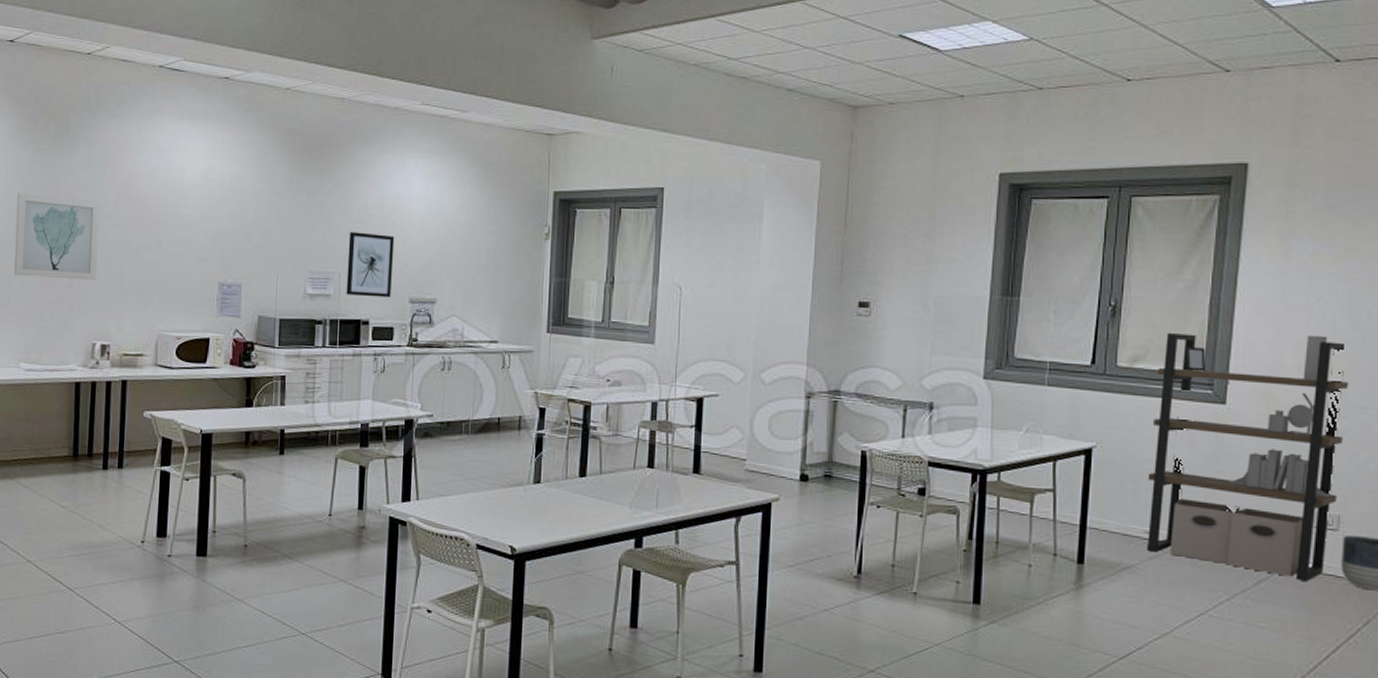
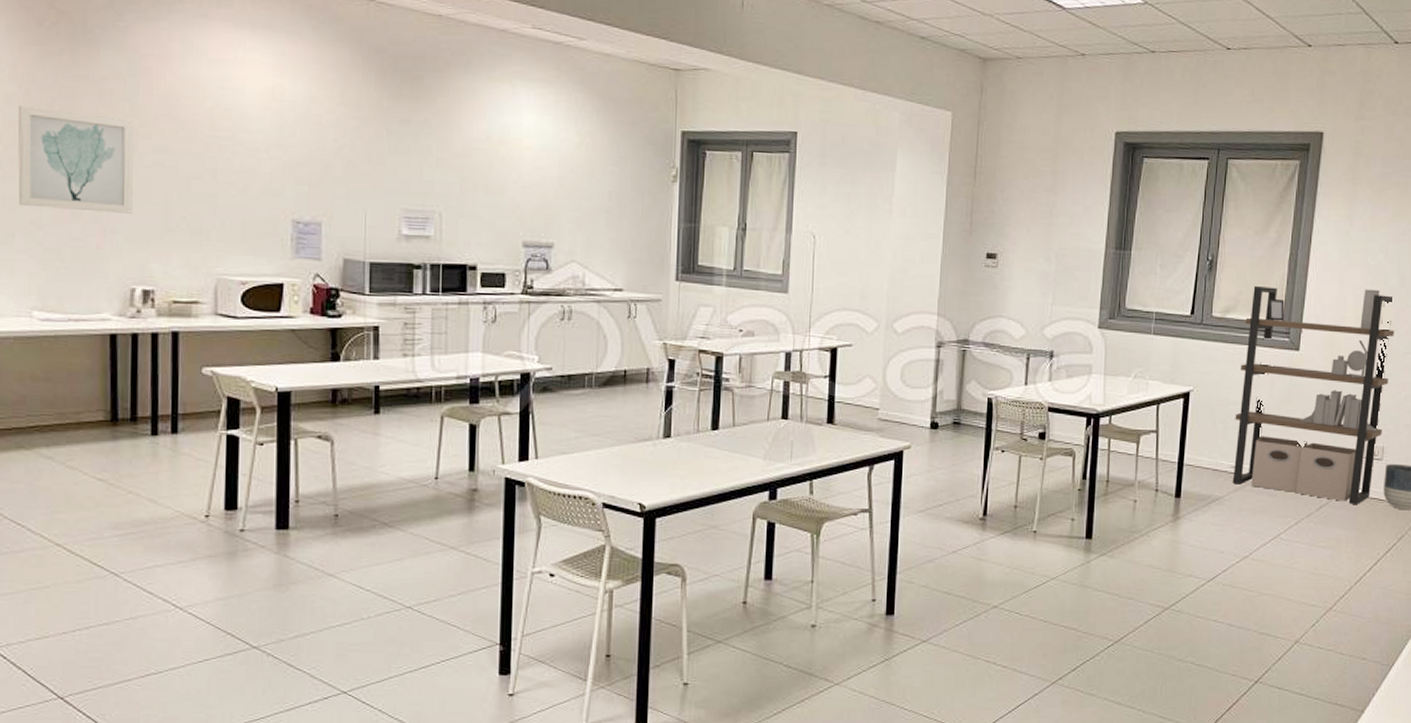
wall art: present [346,232,395,298] -> none [449,167,505,241]

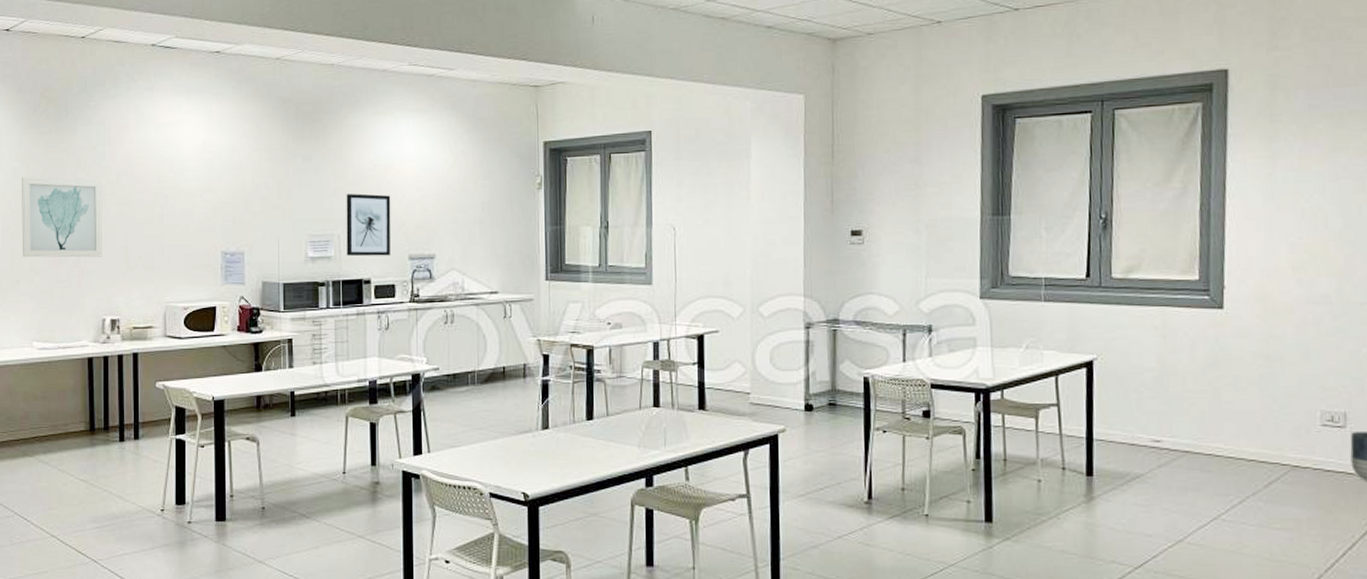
wall art: none [449,167,505,241] -> present [346,193,391,257]
shelving unit: present [1232,285,1394,506] -> none [1150,235,1345,481]

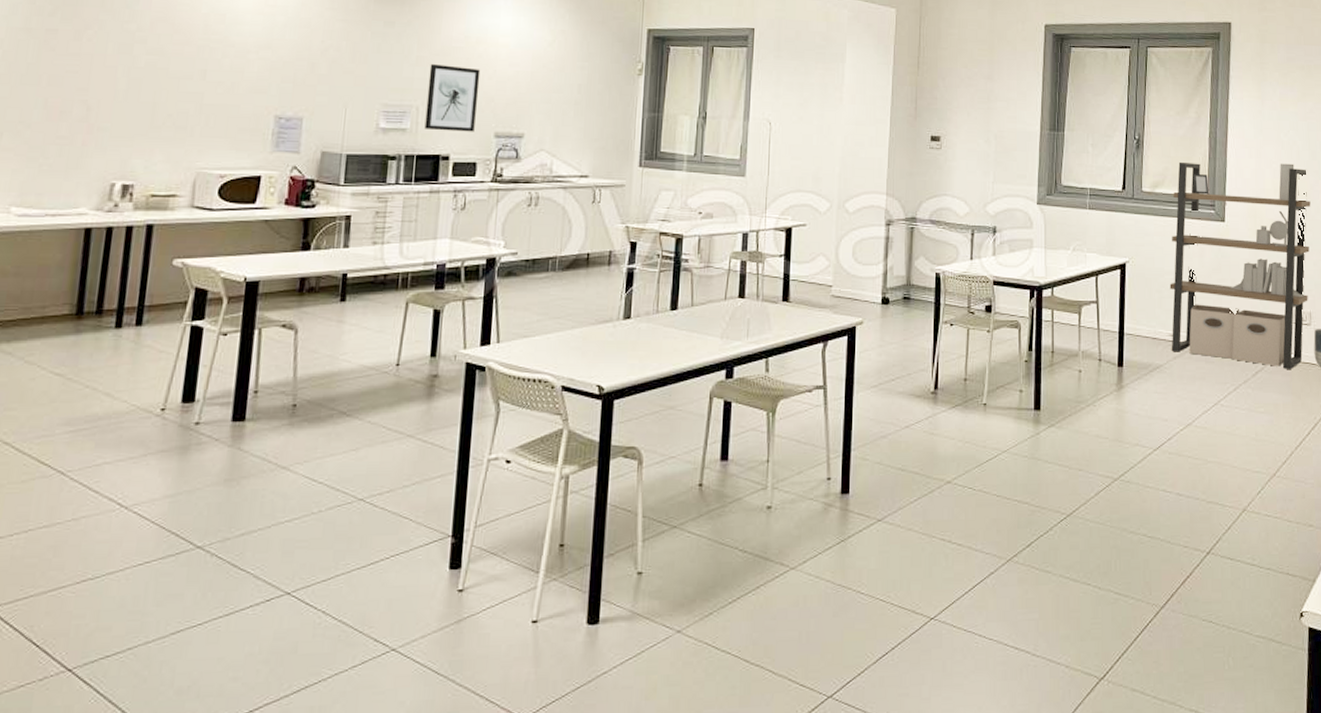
wall art: present [22,177,102,258] -> none [11,13,131,112]
shelving unit: none [1150,235,1345,481] -> present [1169,161,1311,370]

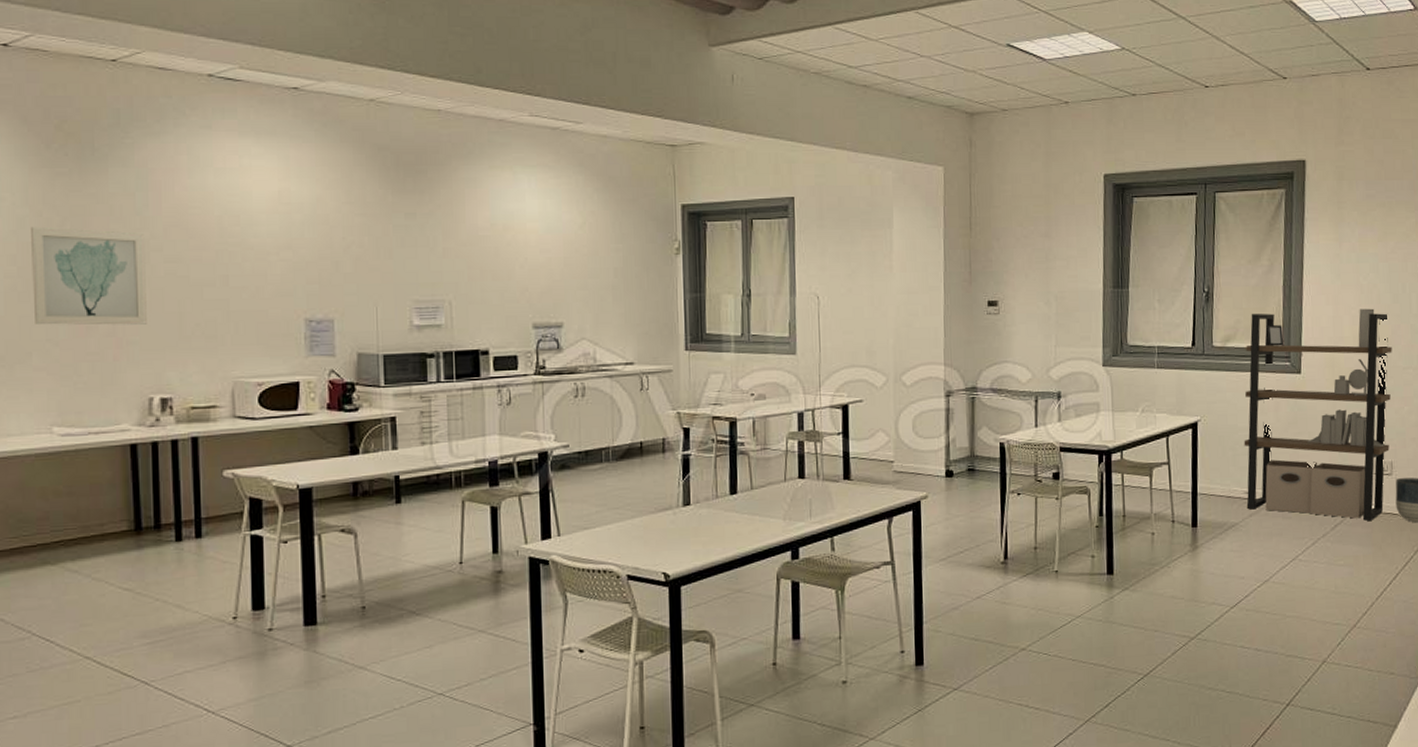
wall art: none [11,13,131,112] -> present [31,226,147,325]
wall art: present [424,64,481,132] -> none [458,255,512,325]

